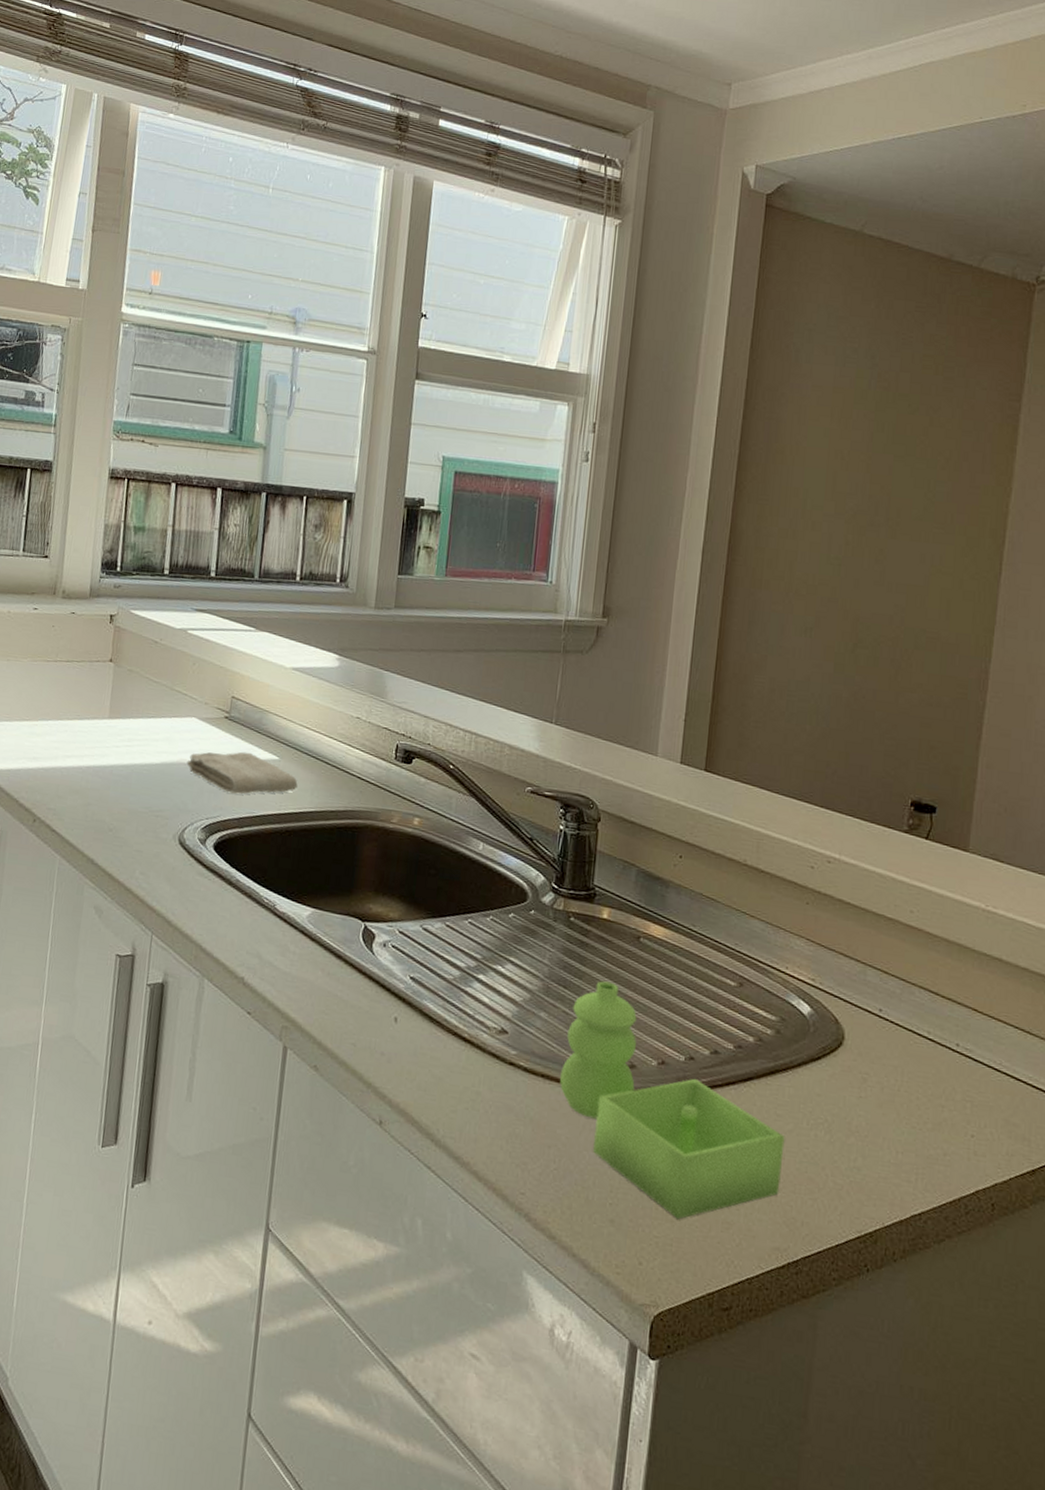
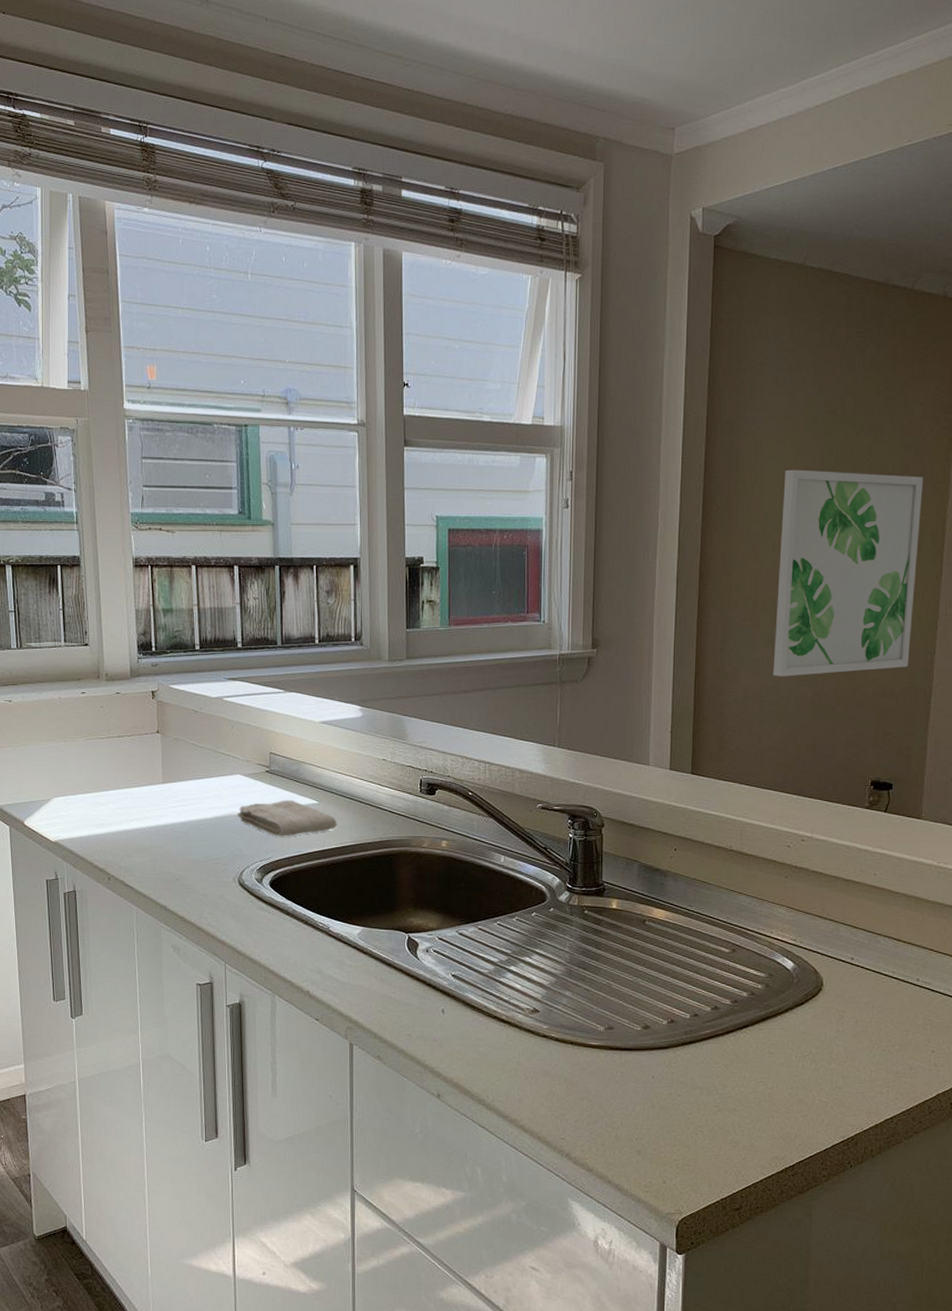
soap dispenser: present [560,981,785,1220] -> none [587,960,778,1144]
wall art: none [804,444,983,675] -> present [773,469,923,677]

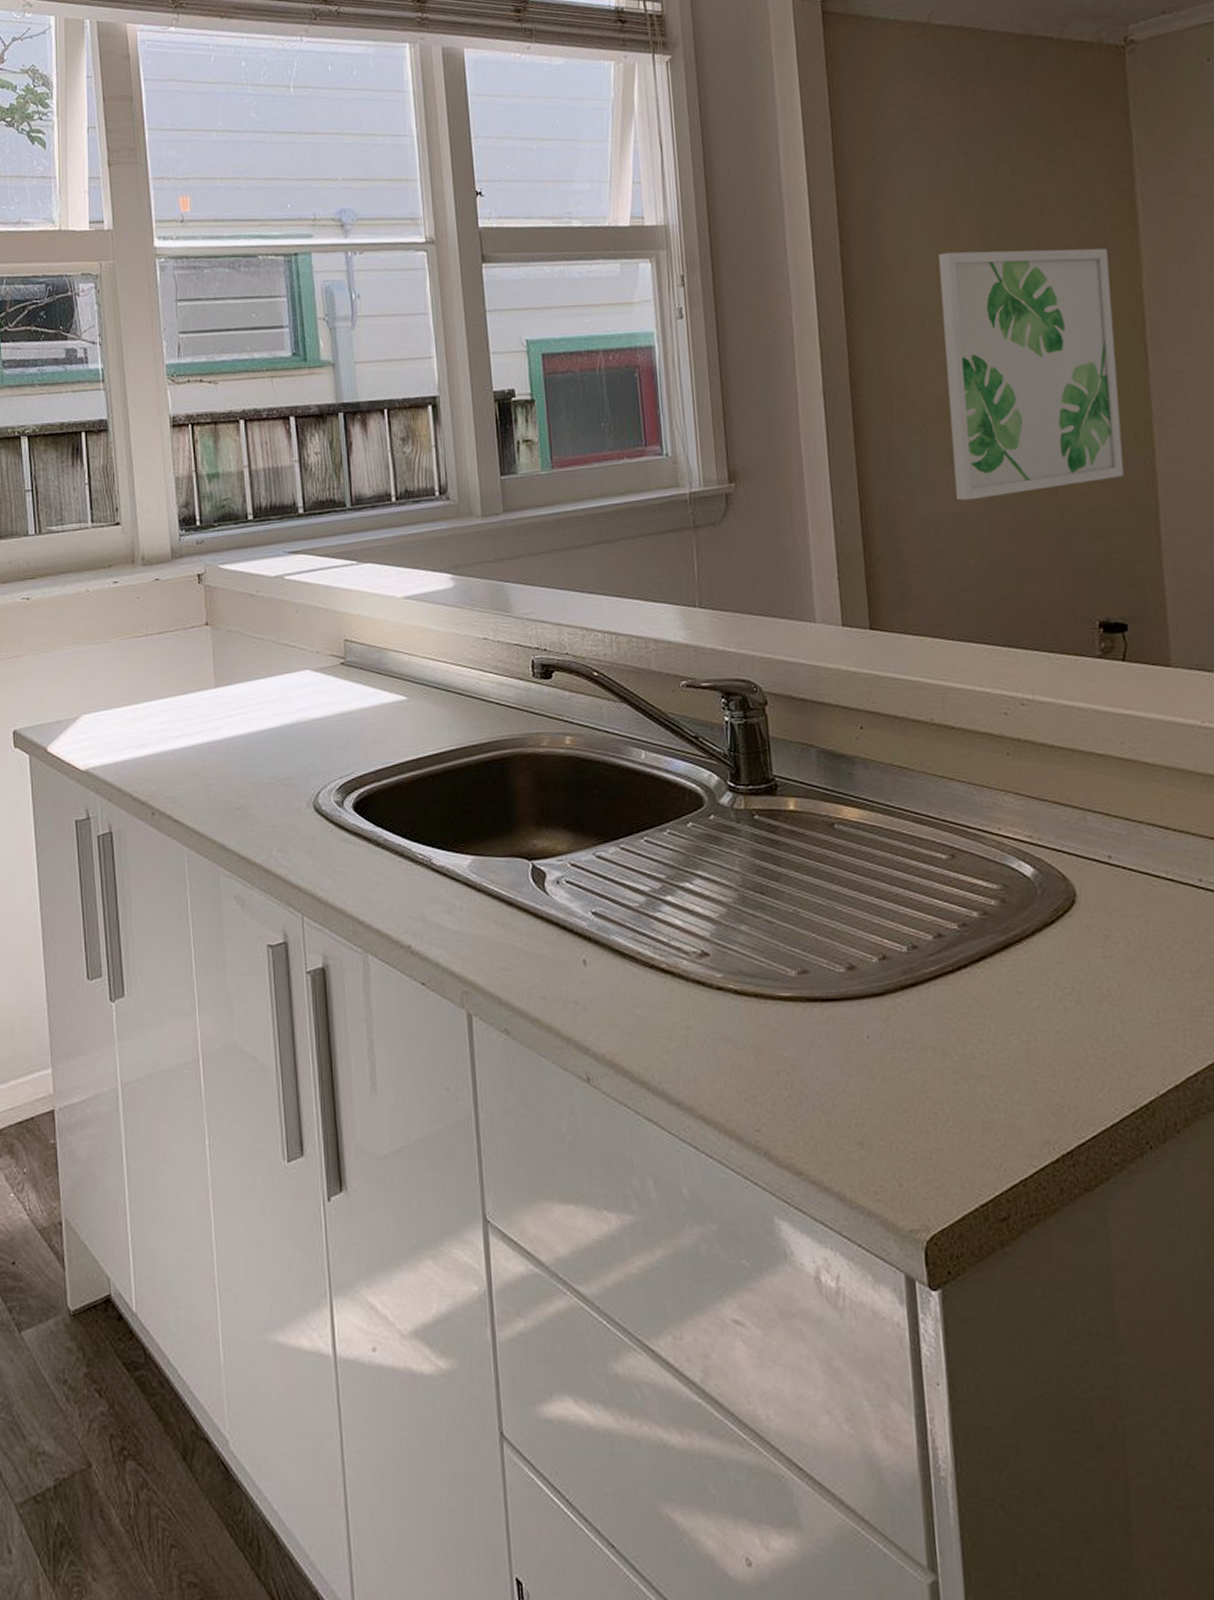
washcloth: present [237,800,337,837] -> none [308,697,433,745]

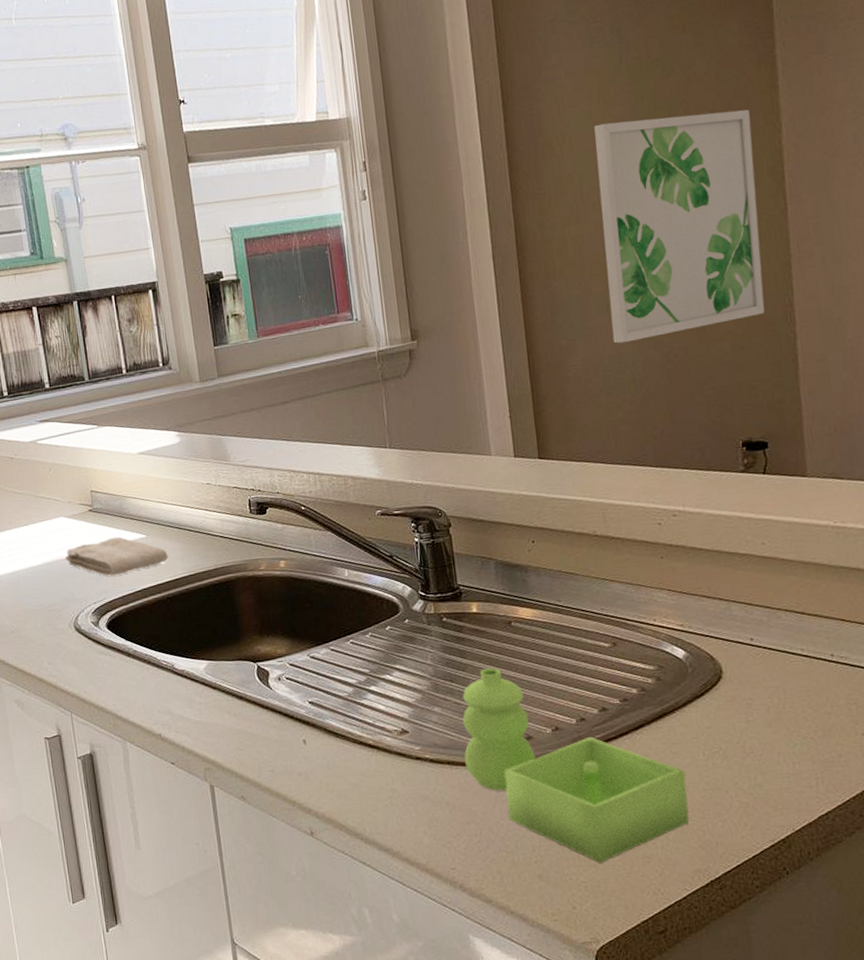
washcloth: none [308,697,433,745] -> present [65,536,168,576]
soap dispenser: none [774,879,1038,1129] -> present [463,667,690,863]

